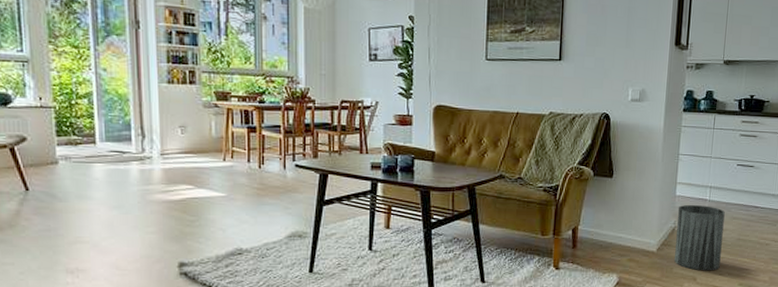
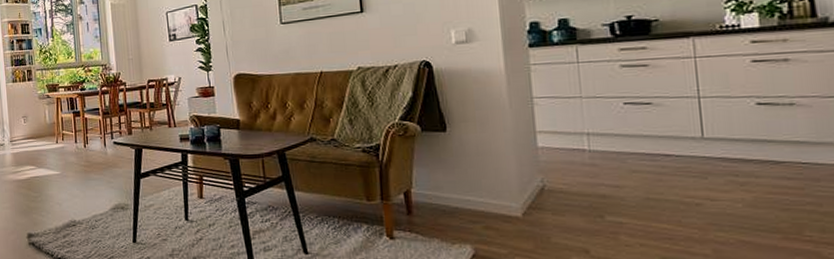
trash can: present [674,204,725,271] -> none [545,156,624,241]

